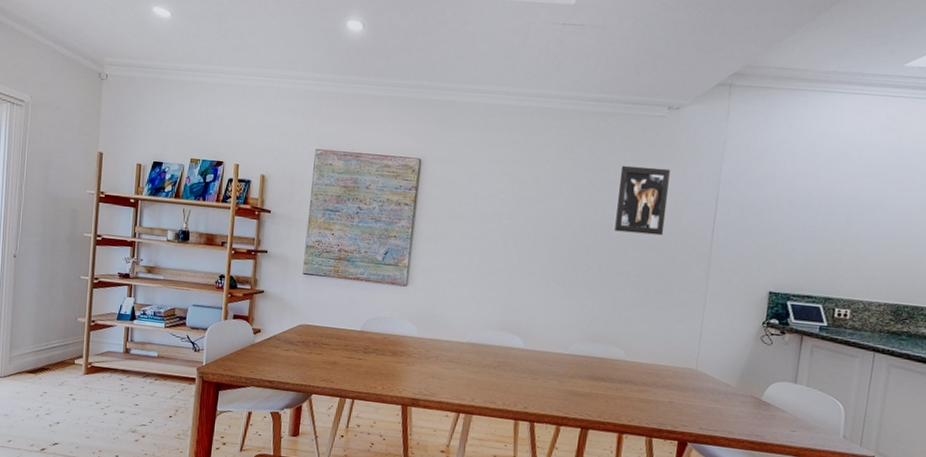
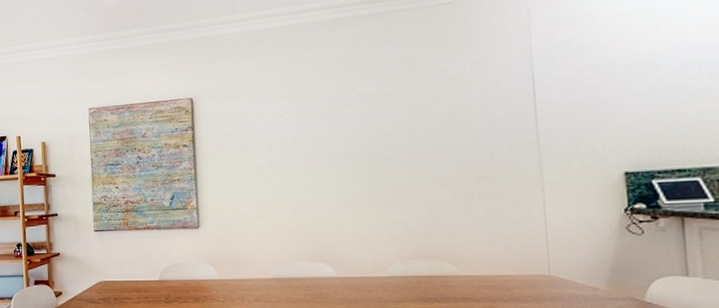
wall art: present [615,165,670,236] -> none [410,57,475,135]

